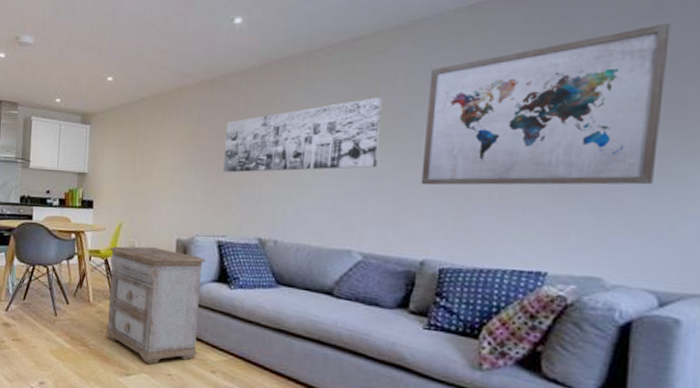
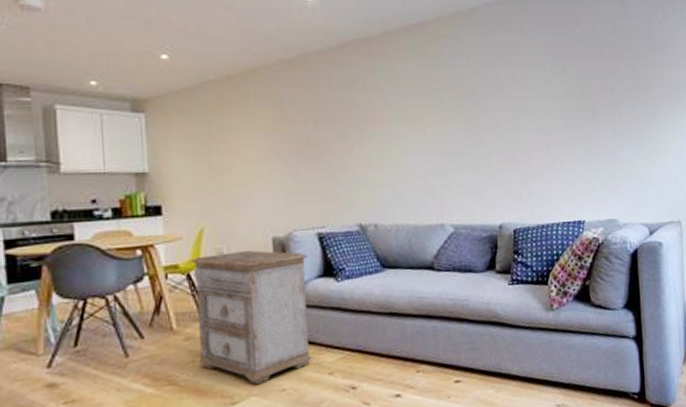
wall art: present [223,97,383,173] -> none [312,79,455,159]
wall art: present [421,22,671,185] -> none [486,22,636,157]

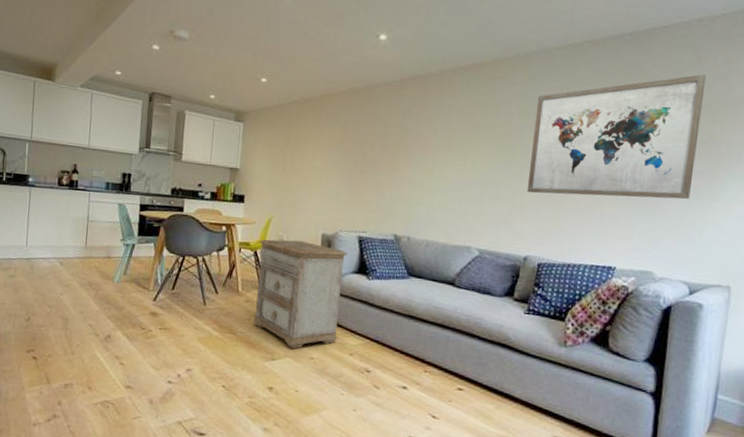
wall art: none [486,22,636,157] -> present [527,74,707,200]

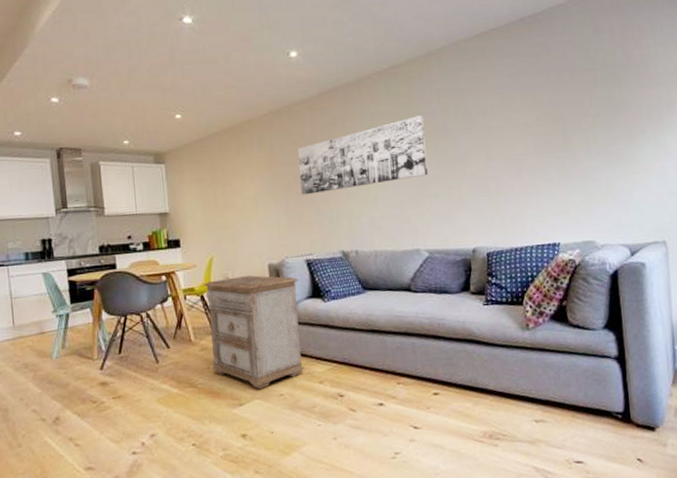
wall art: none [366,116,500,177] -> present [298,115,428,195]
wall art: present [527,74,707,200] -> none [456,44,614,186]

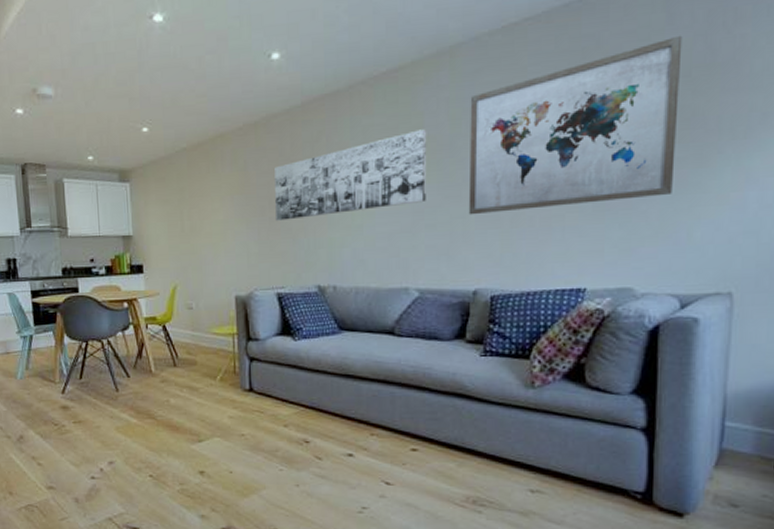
nightstand: present [203,275,303,390] -> none [166,307,267,428]
wall art: none [456,44,614,186] -> present [468,35,683,215]

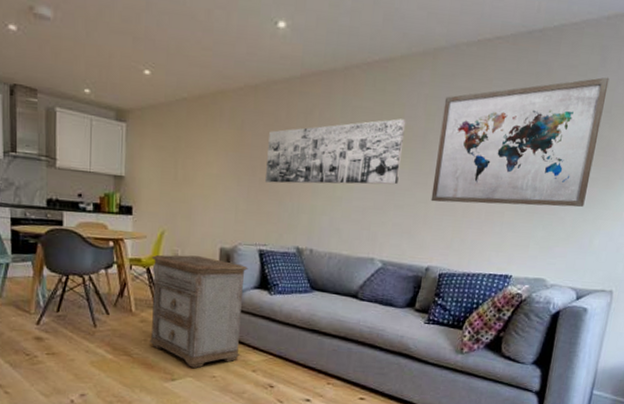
nightstand: none [166,307,267,428] -> present [150,254,248,369]

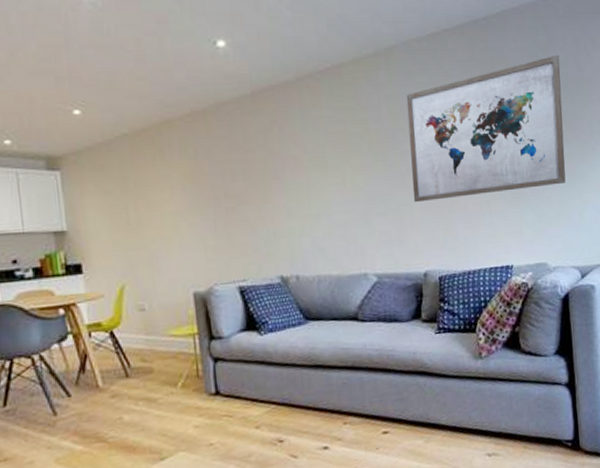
nightstand: present [150,254,248,369] -> none [113,306,237,440]
wall art: present [265,119,406,185] -> none [227,123,376,211]

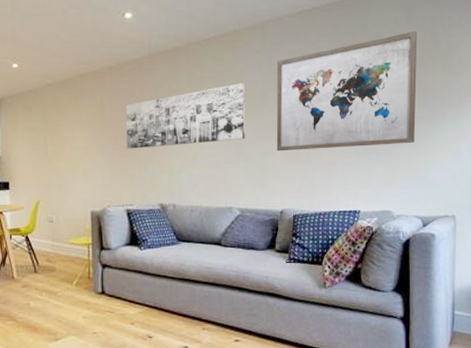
wall art: none [227,123,376,211] -> present [126,83,246,149]

